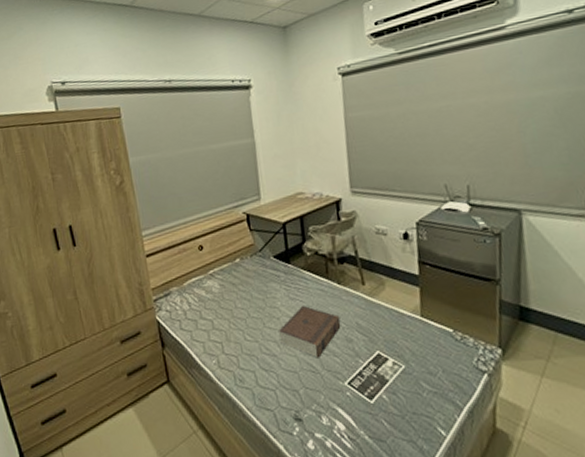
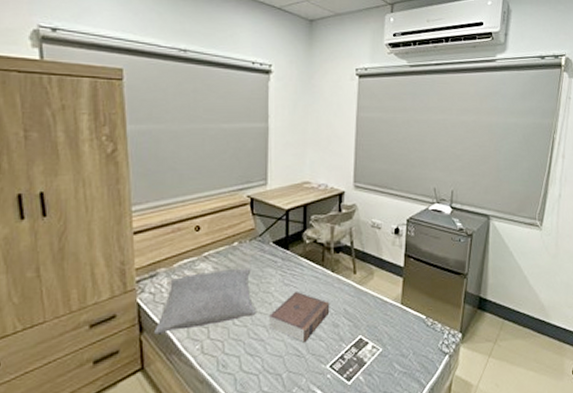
pillow: none [174,283,267,350] -> present [154,267,257,335]

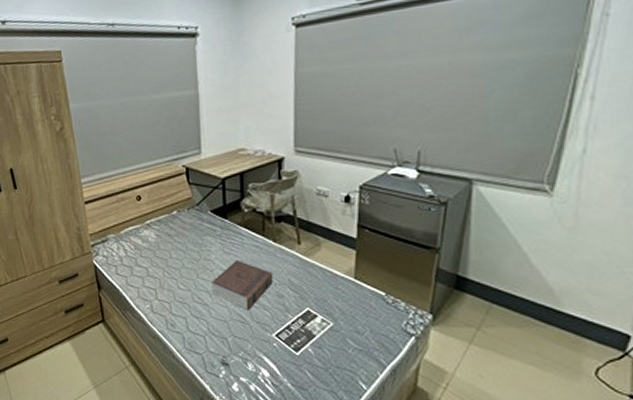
pillow: present [154,267,257,335] -> none [110,235,200,293]

